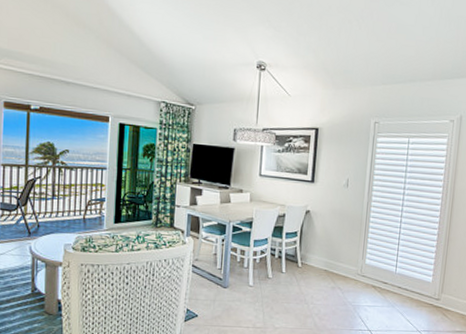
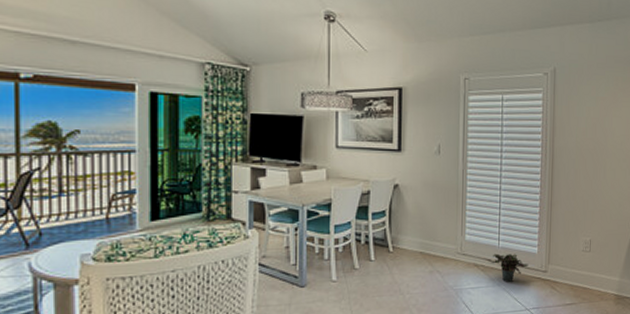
potted plant: none [385,278,423,305] -> present [488,253,529,282]

